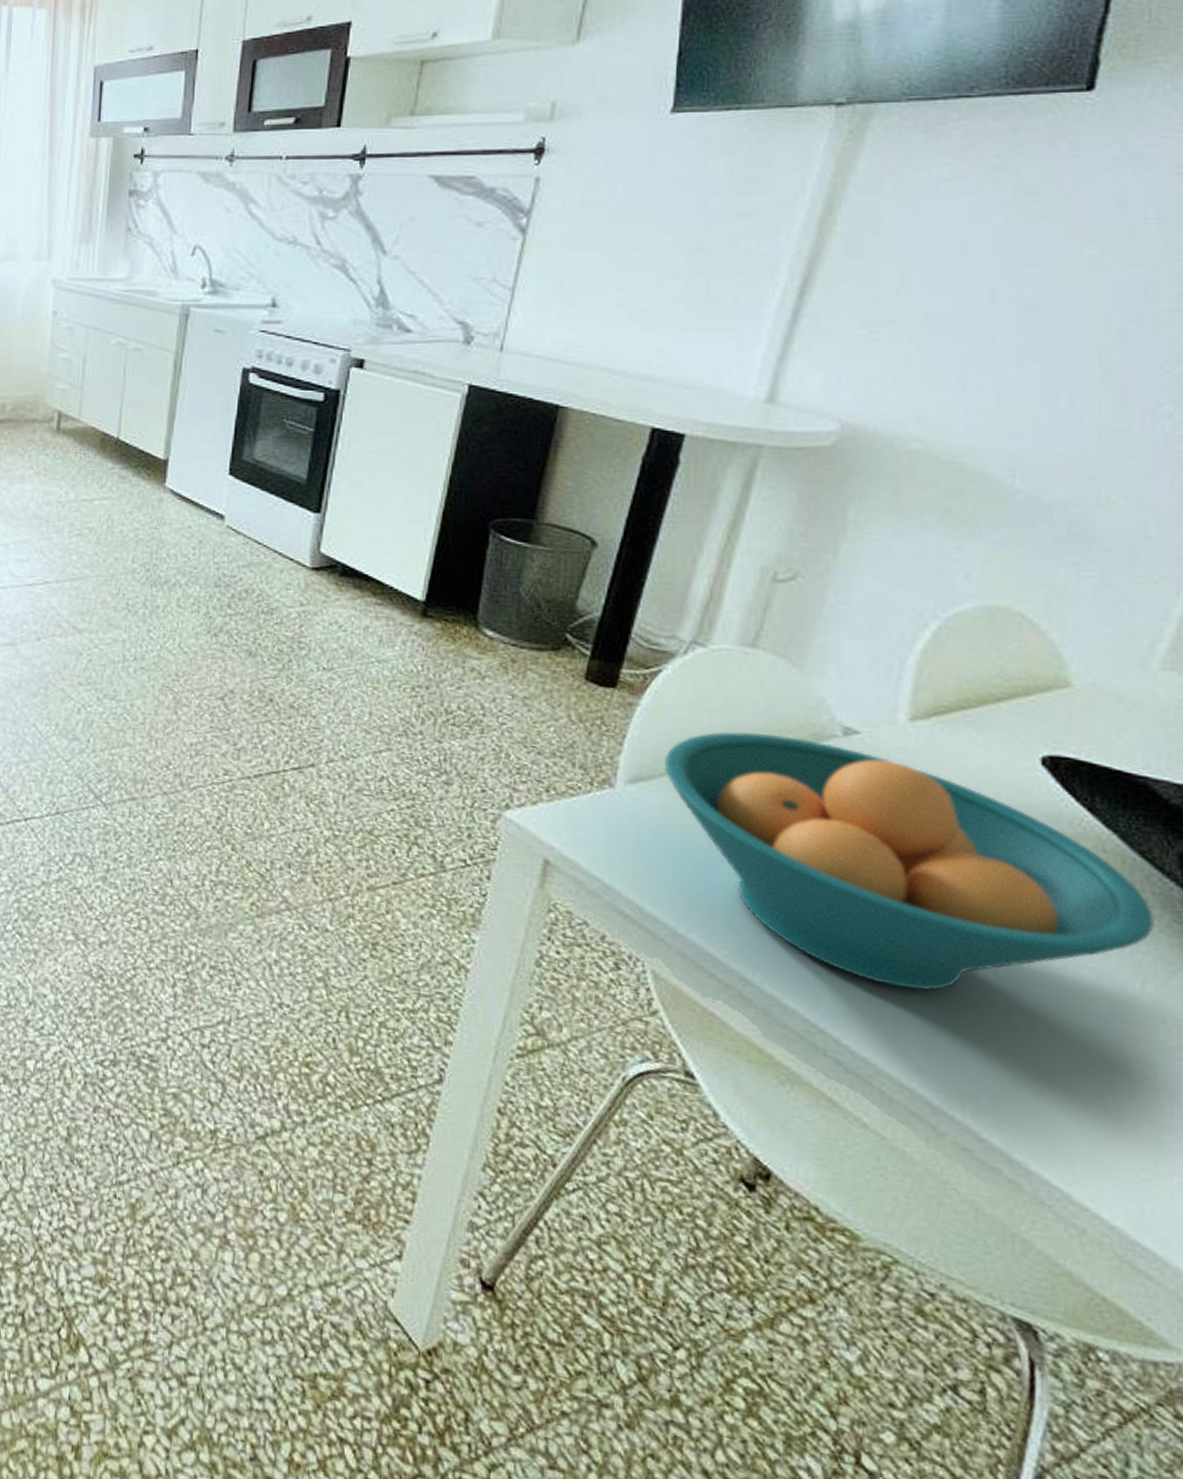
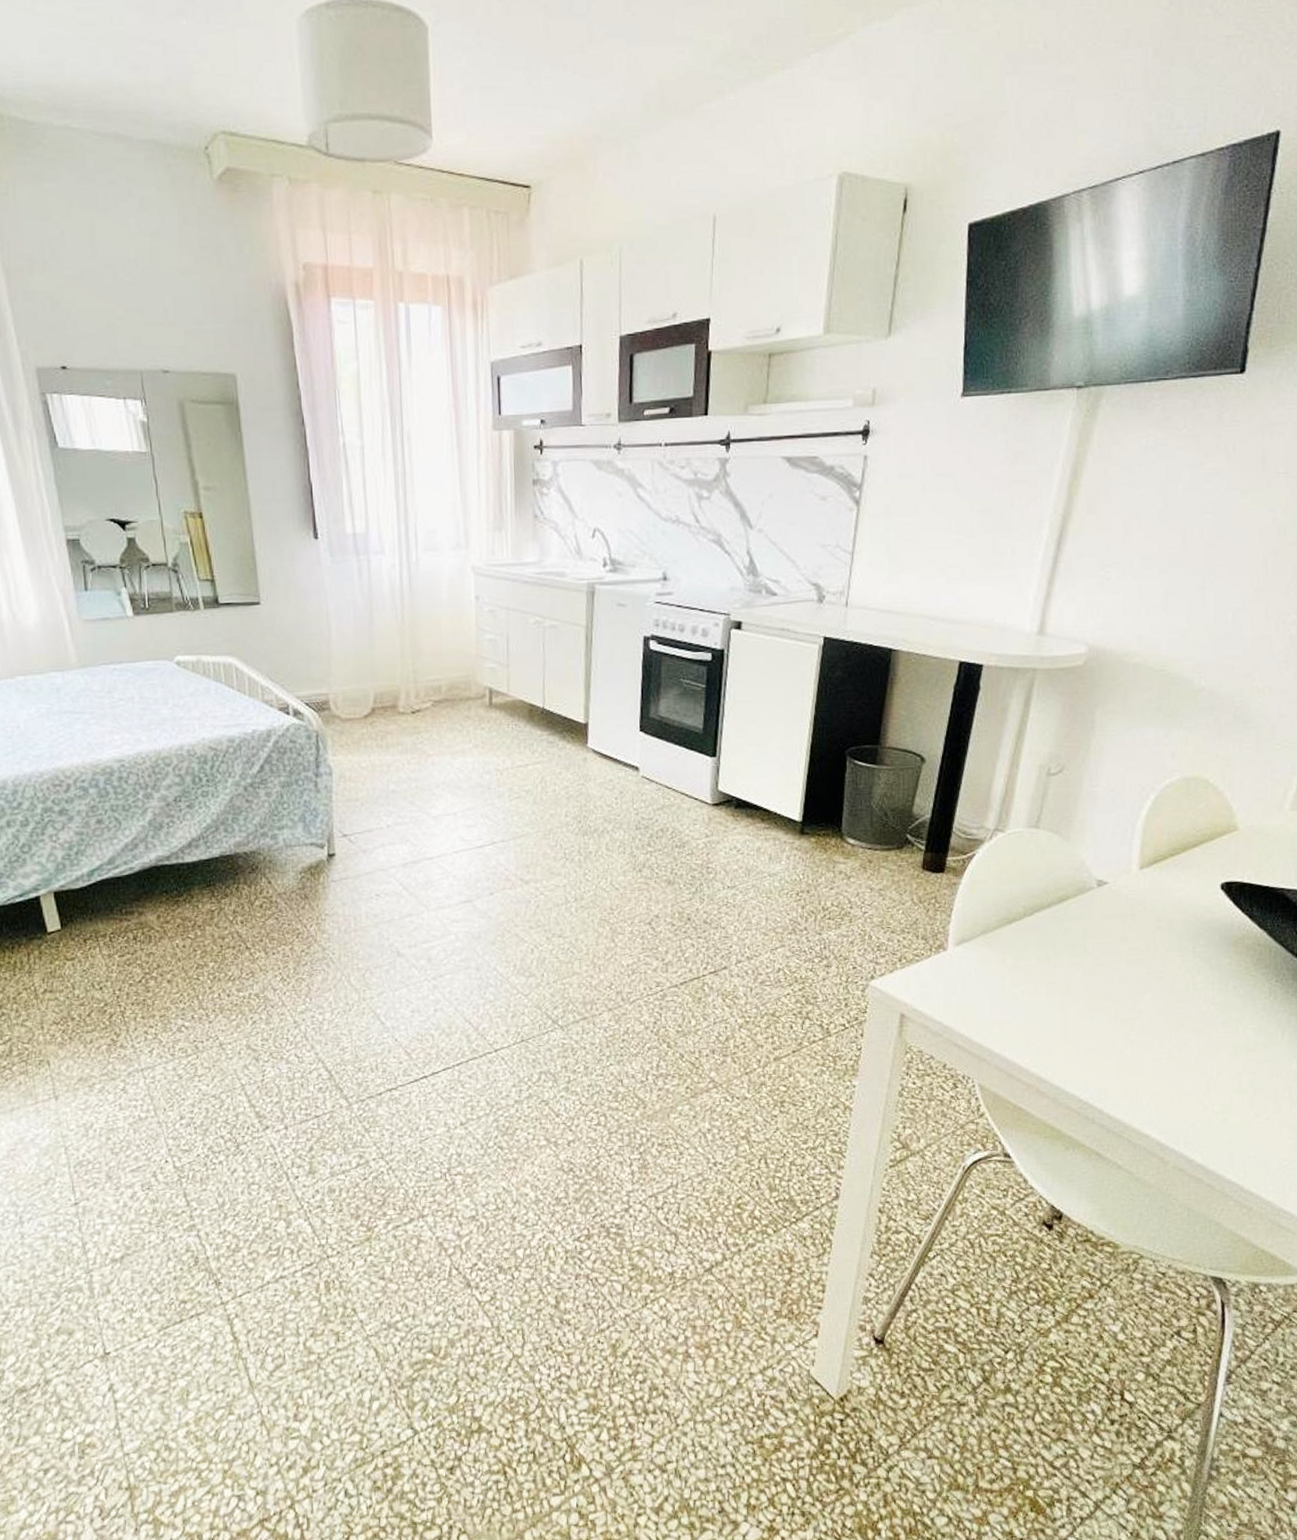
fruit bowl: present [664,731,1154,992] -> none [979,893,1288,1066]

